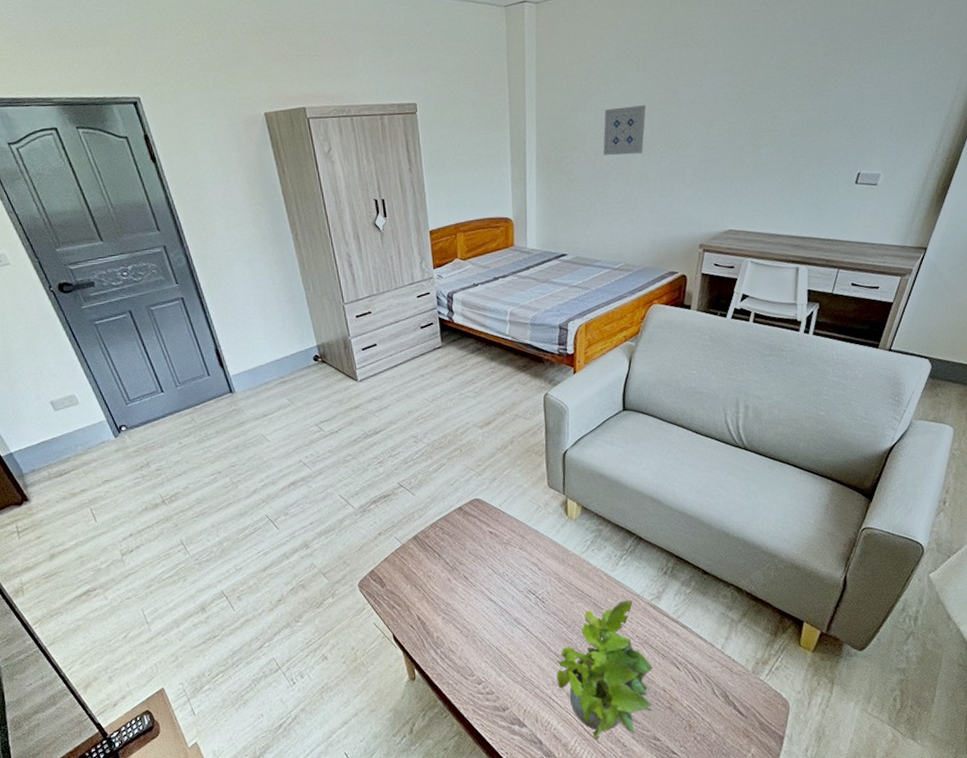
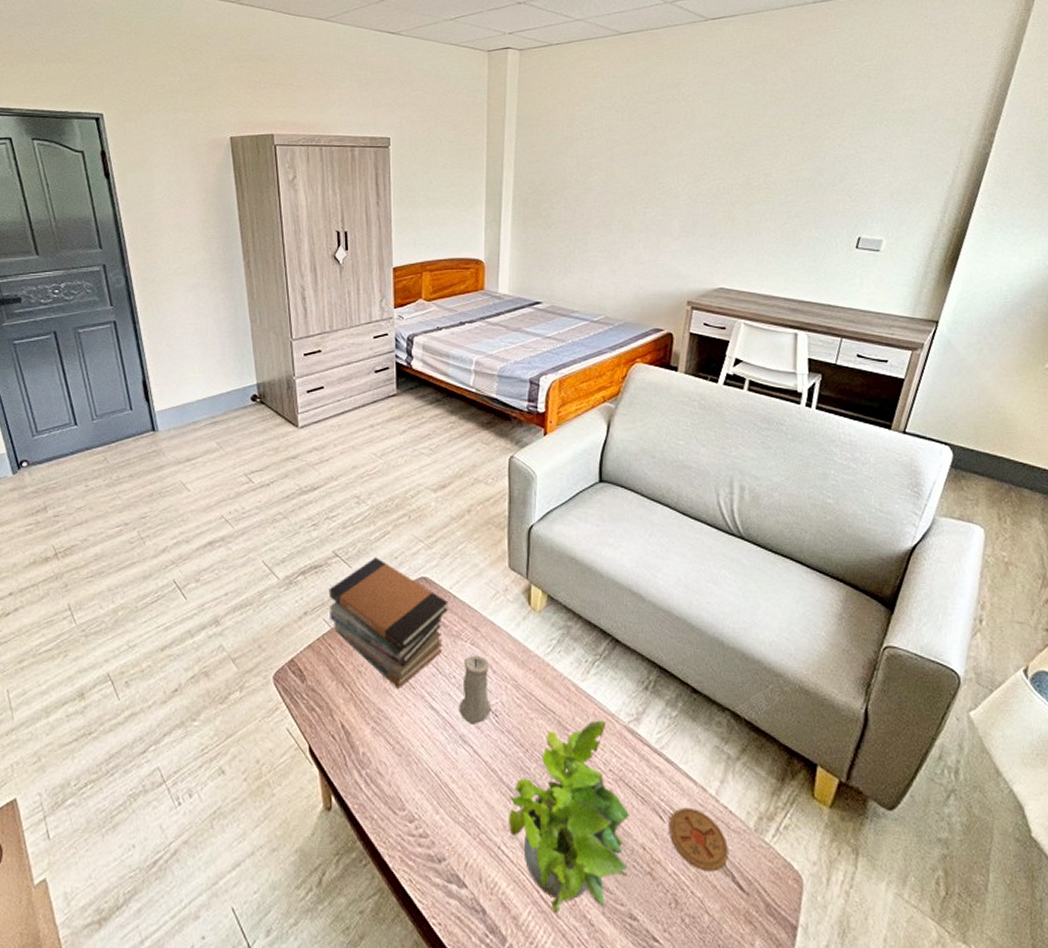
book stack: none [397,485,499,588] -> present [328,557,448,690]
candle: none [513,557,539,610] -> present [460,655,492,725]
wall art: present [603,105,646,156] -> none [584,154,631,203]
coaster: none [684,659,731,704] -> present [669,807,729,872]

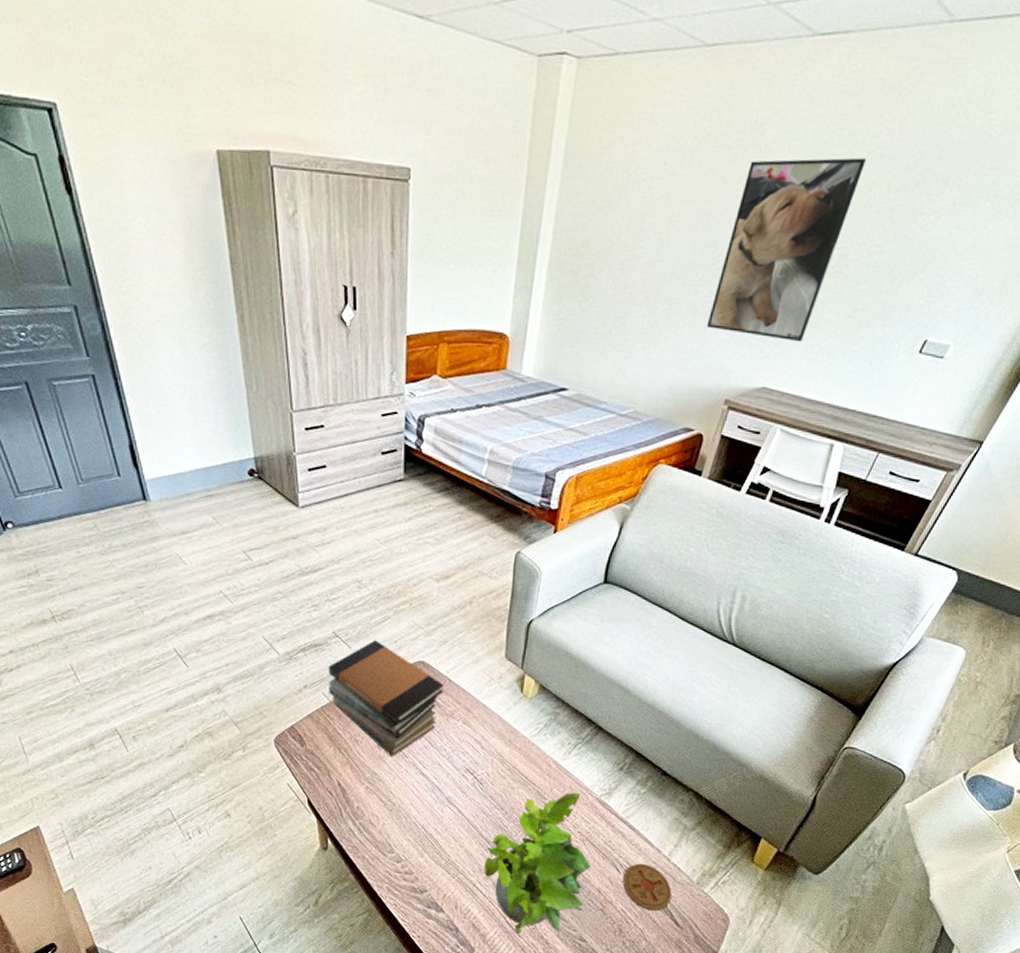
candle: present [460,655,492,725] -> none [448,732,478,790]
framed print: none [659,101,771,248] -> present [706,157,867,343]

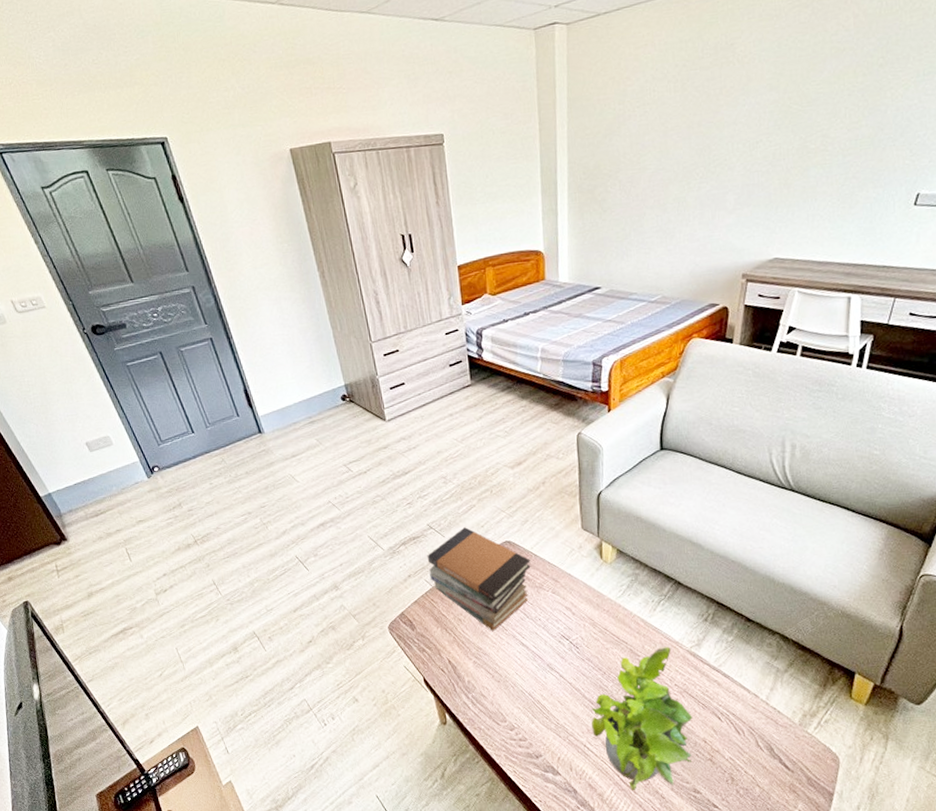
coaster: present [623,863,672,911] -> none [726,710,777,757]
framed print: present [706,157,867,343] -> none [714,54,831,217]

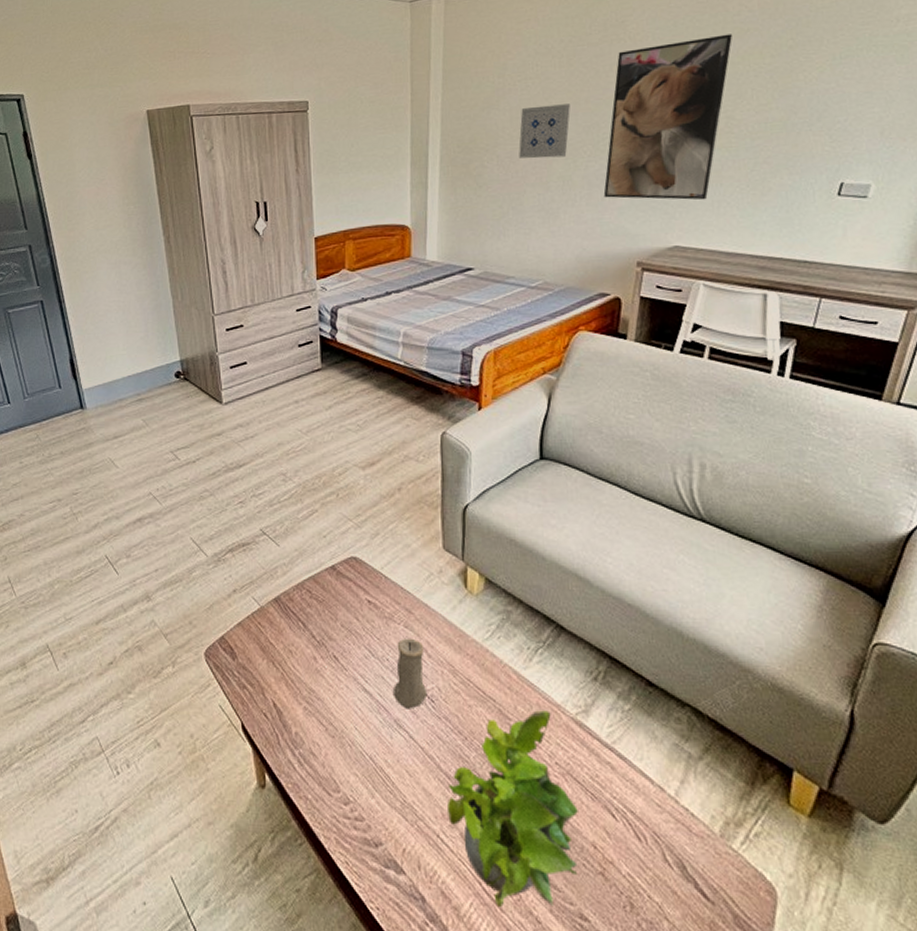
book stack: present [427,527,531,632] -> none [257,536,380,671]
candle: none [546,601,573,656] -> present [394,638,428,709]
wall art: none [638,128,685,183] -> present [518,104,570,159]
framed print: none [714,54,831,217] -> present [603,34,733,200]

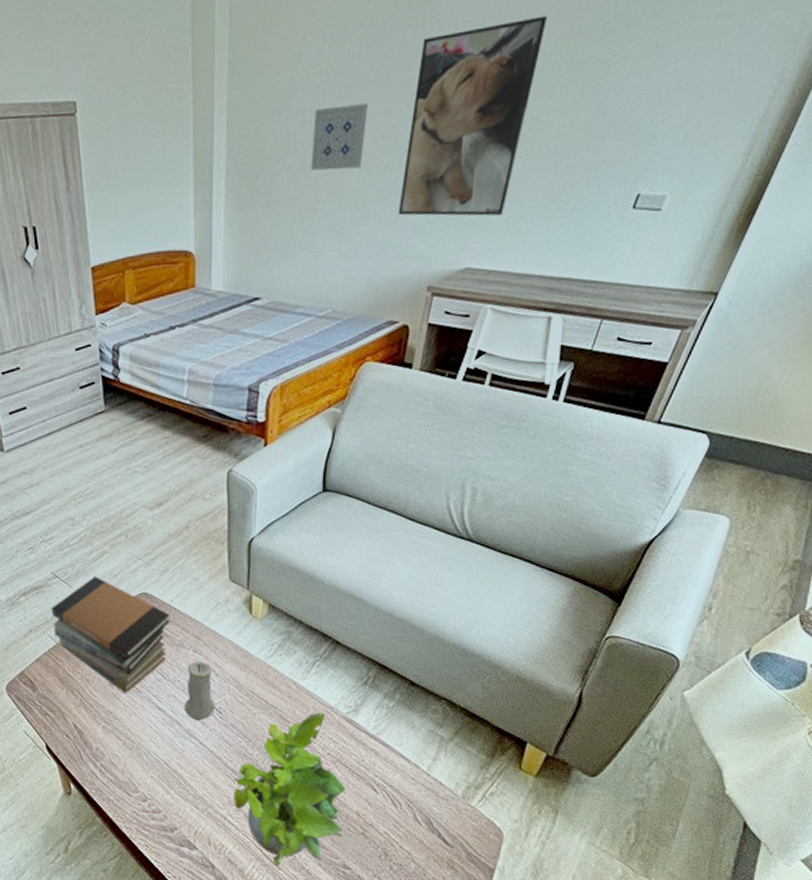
book stack: none [257,536,380,671] -> present [51,576,170,695]

